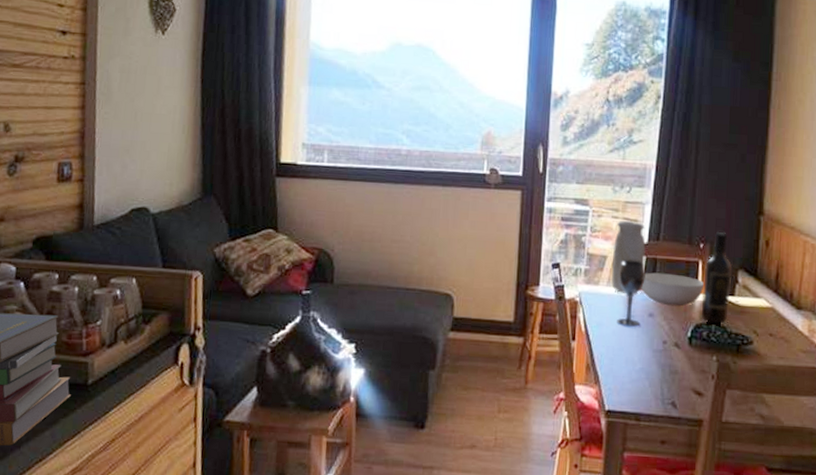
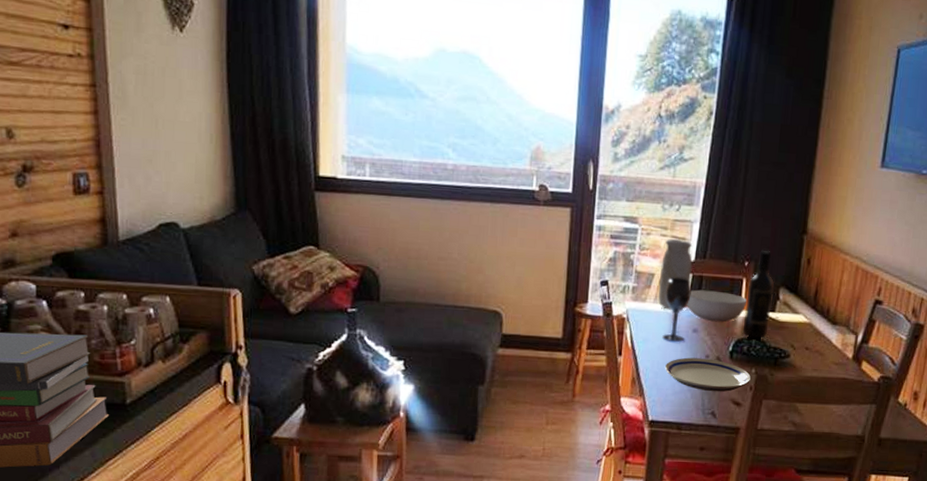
plate: none [620,343,712,381] -> present [664,357,751,392]

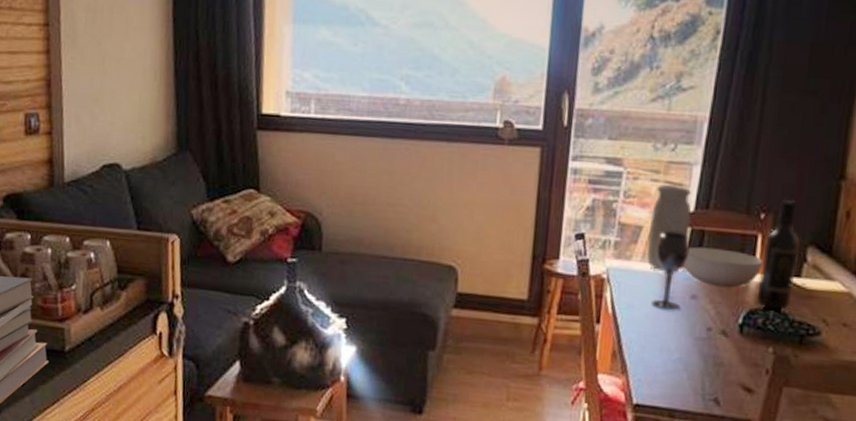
plate: present [664,357,751,392] -> none [653,329,767,374]

